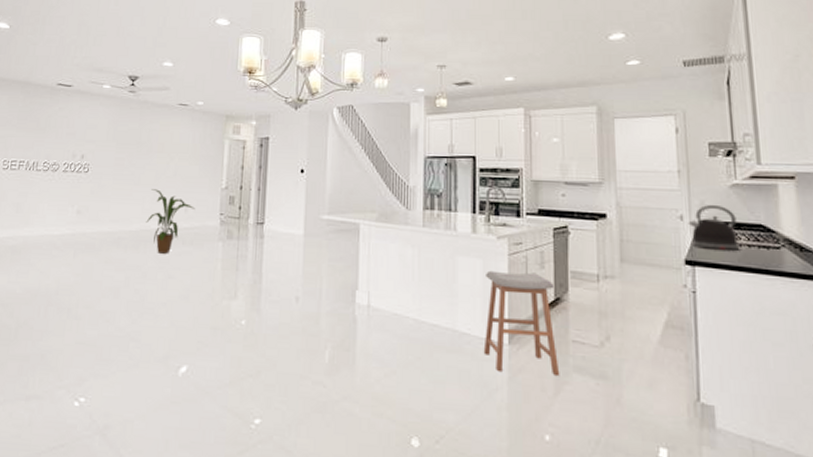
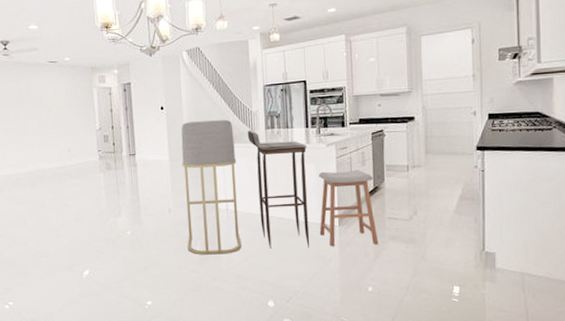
house plant: present [146,189,196,254] -> none [37,136,77,188]
bar stool: none [314,191,385,366] -> present [181,120,242,255]
bar stool: none [401,209,473,370] -> present [247,130,310,249]
kettle: present [688,204,742,252] -> none [480,99,522,137]

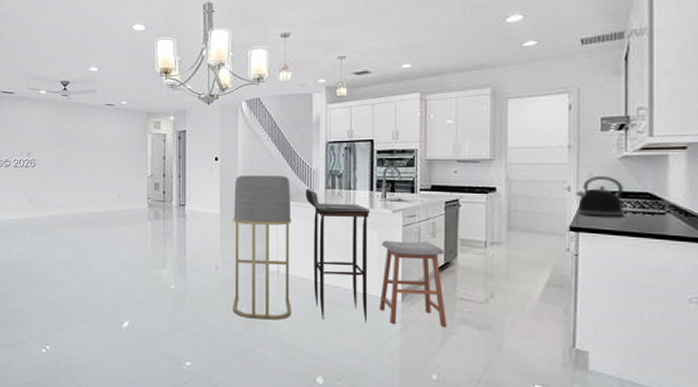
kettle: none [480,99,522,137] -> present [575,175,627,218]

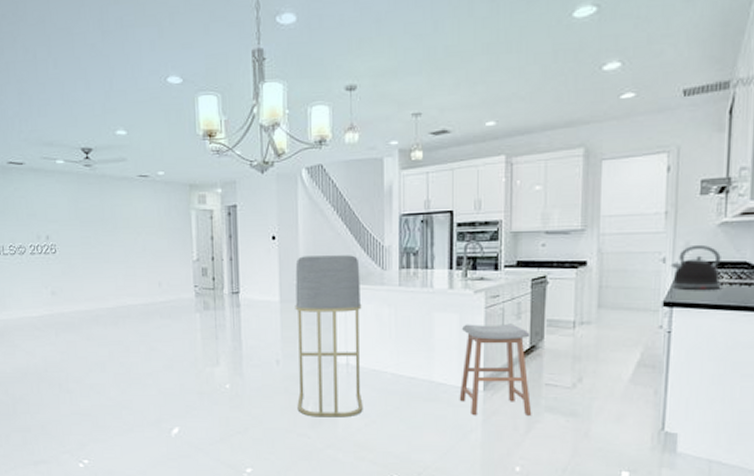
bar stool: present [305,189,371,323] -> none [376,269,450,416]

